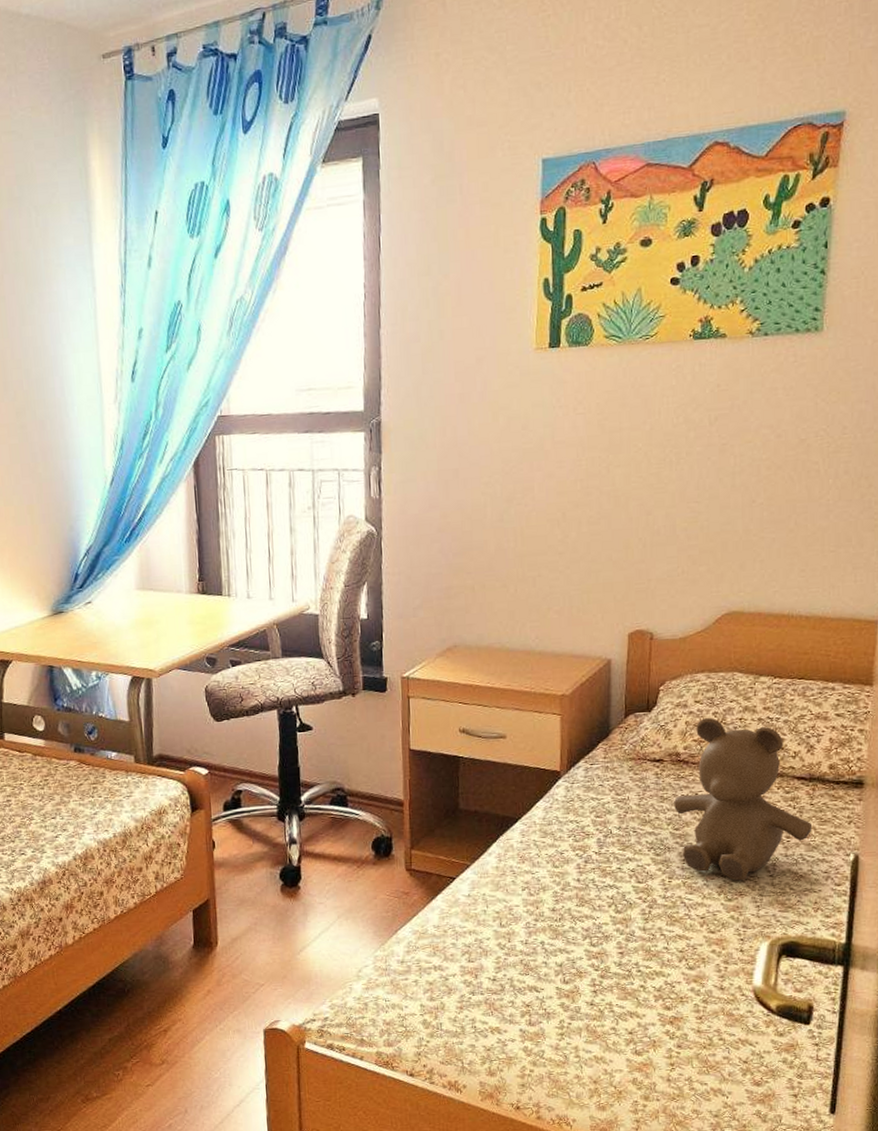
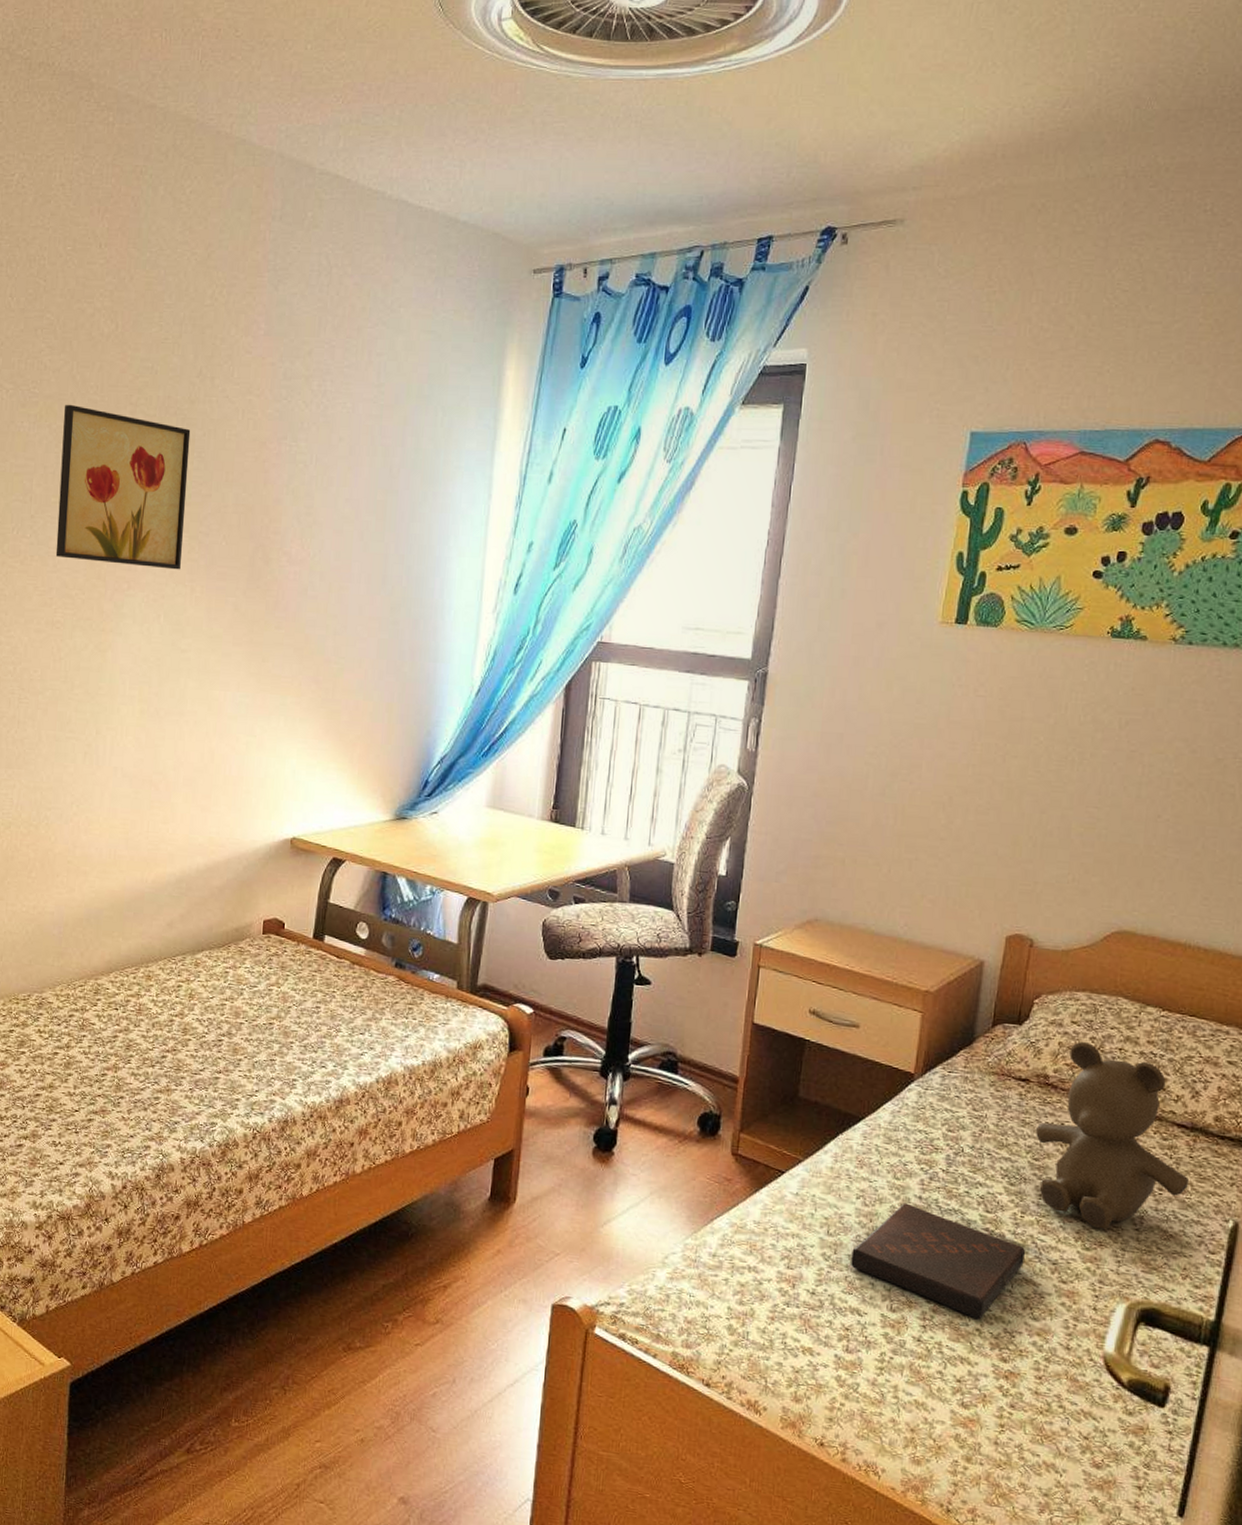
book: none [524,887,677,978] -> present [851,1203,1026,1320]

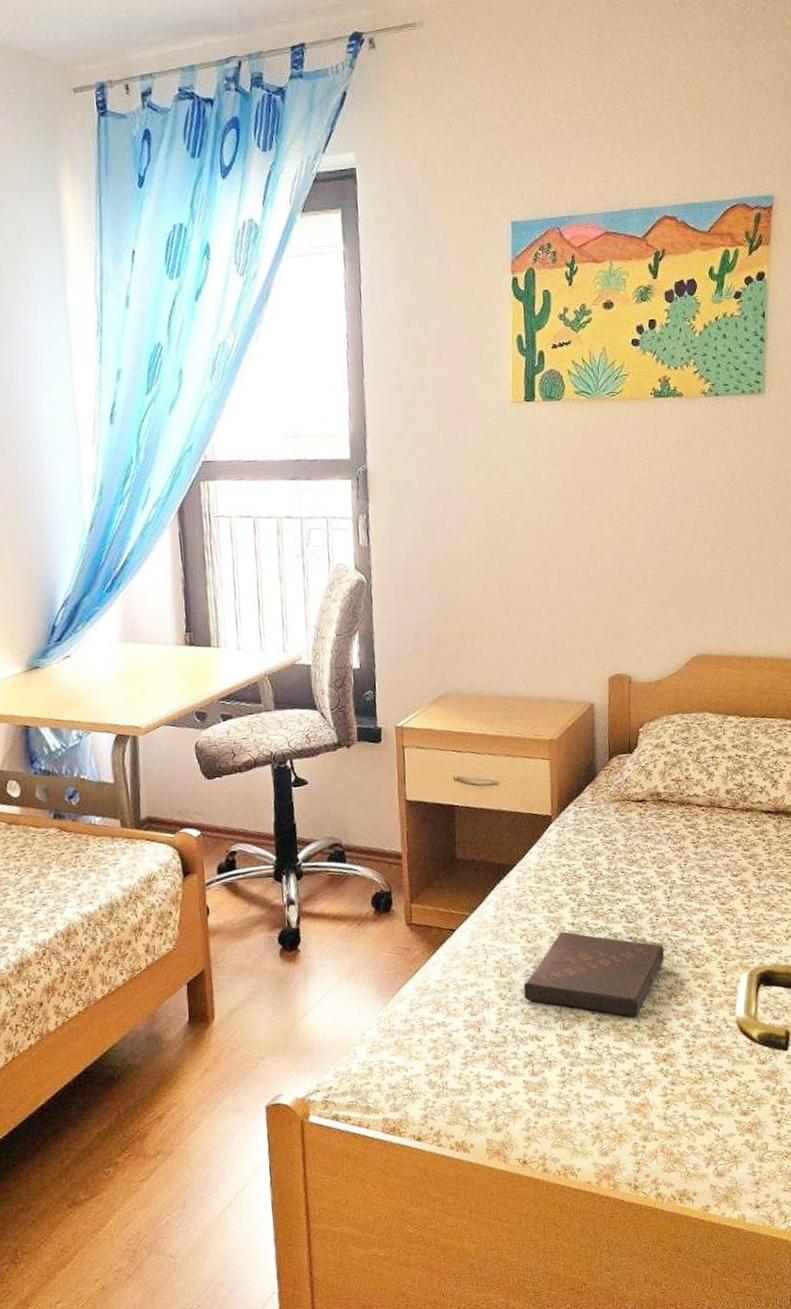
teddy bear: present [1036,1042,1190,1230] -> none [657,757,780,915]

